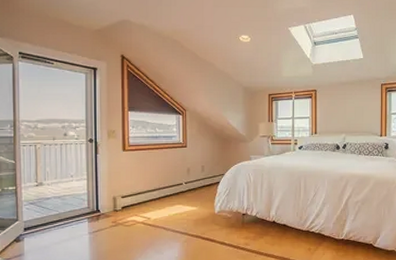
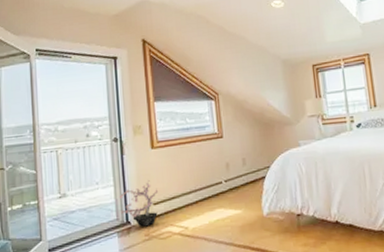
potted plant: none [91,177,127,215] -> present [119,180,159,227]

